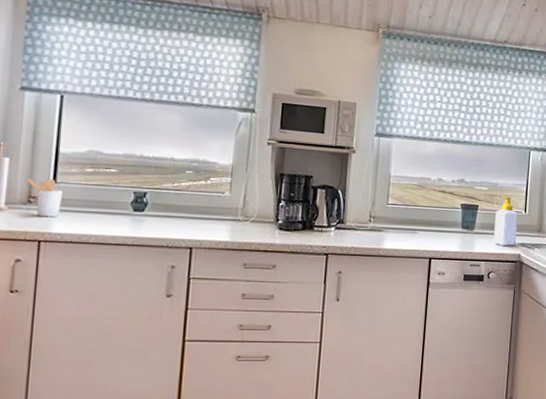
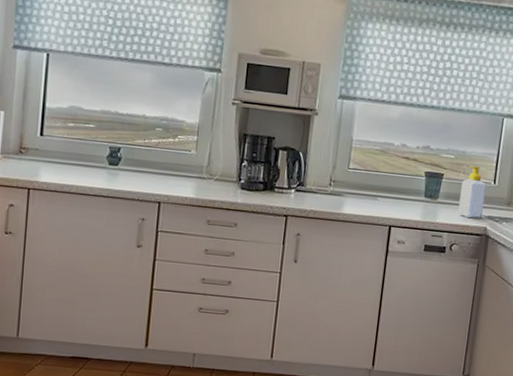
utensil holder: present [27,178,64,218] -> none [18,131,49,168]

